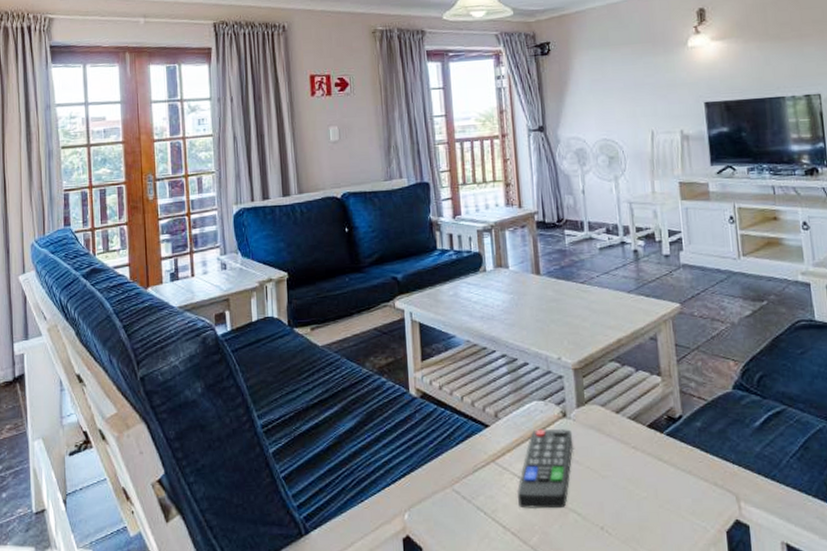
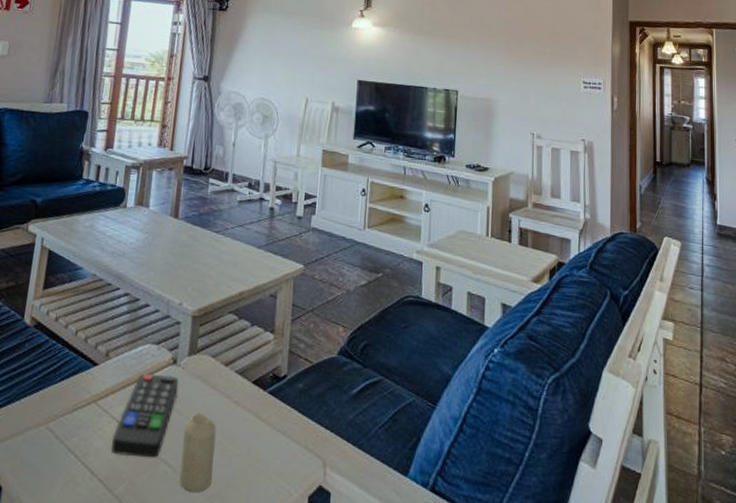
candle: none [586,461,623,537] -> present [179,413,217,492]

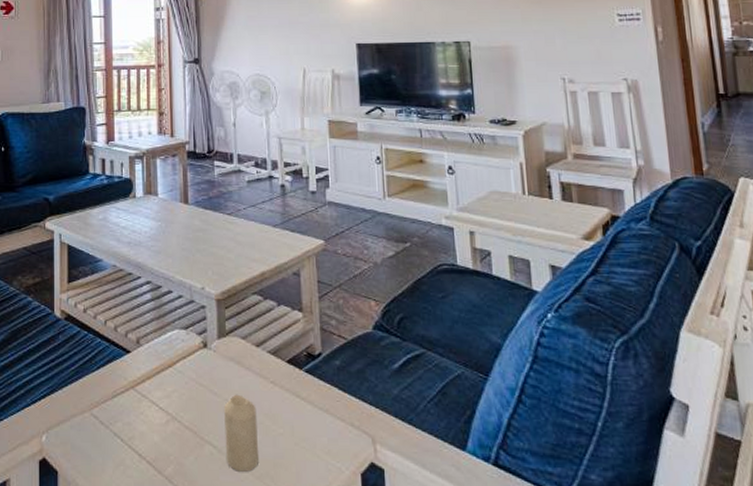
remote control: present [111,373,179,458] -> none [155,358,213,440]

